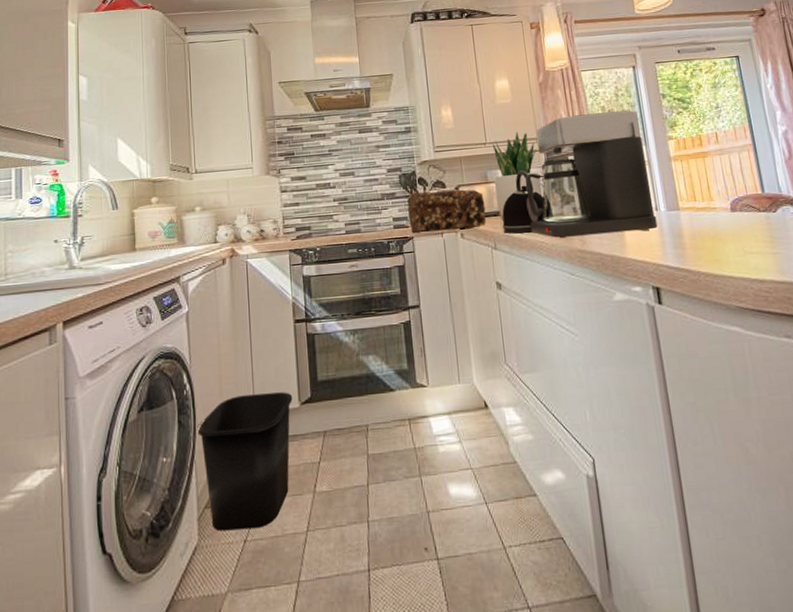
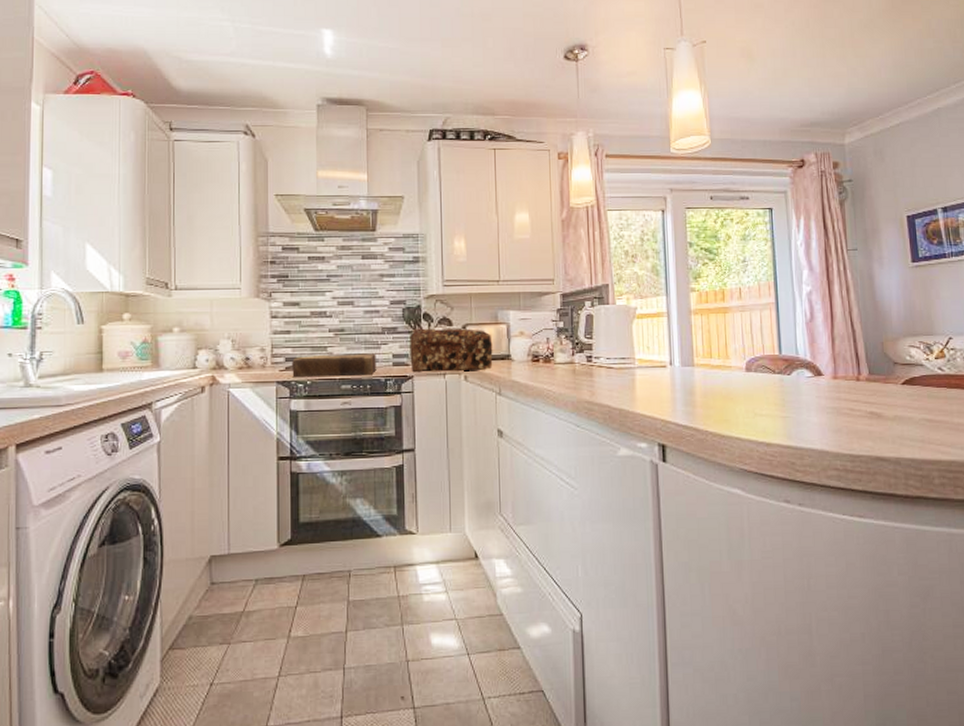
waste bin: present [197,392,293,532] -> none [164,532,271,674]
cutting board: none [302,218,379,246] -> present [292,353,376,378]
planter: present [492,131,543,221] -> none [505,271,555,365]
kettle: present [502,170,546,234] -> none [509,313,556,380]
coffee maker: present [525,109,658,239] -> none [537,256,670,388]

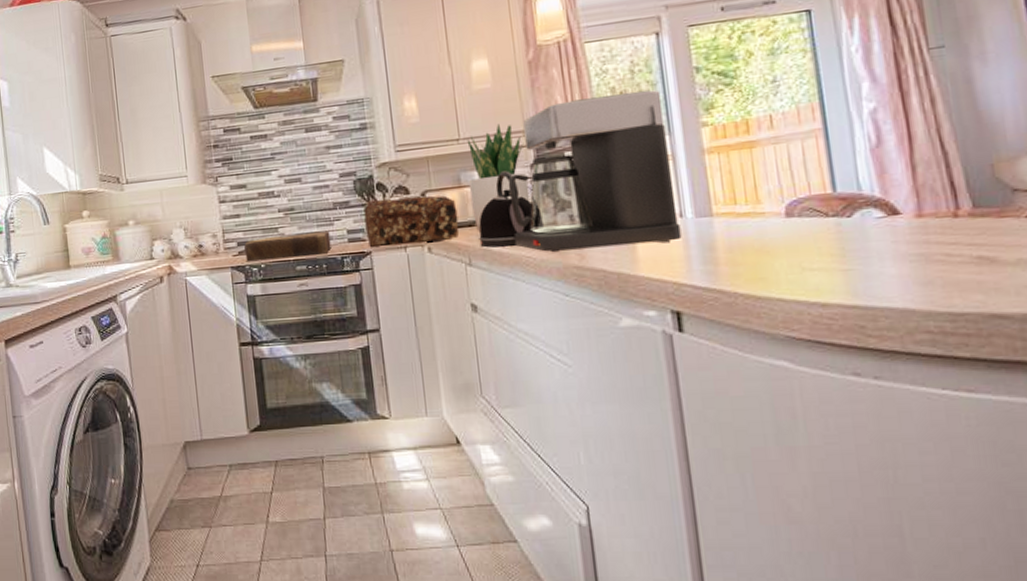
planter: none [505,271,555,365] -> present [466,123,531,232]
kettle: none [509,313,556,380] -> present [479,171,534,247]
coffee maker: none [537,256,670,388] -> present [508,89,682,253]

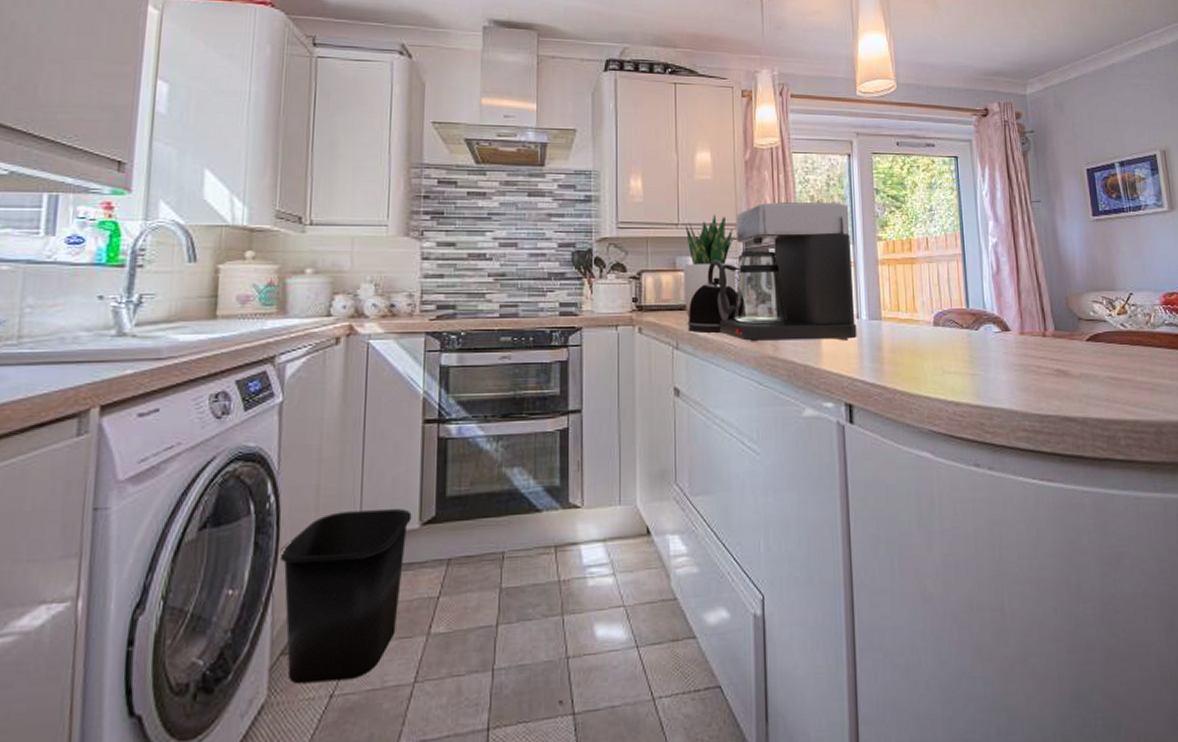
waste bin: none [143,418,241,554] -> present [279,509,412,684]
cutting board: present [244,230,331,262] -> none [444,301,541,328]
bread loaf: present [363,195,460,248] -> none [579,276,670,324]

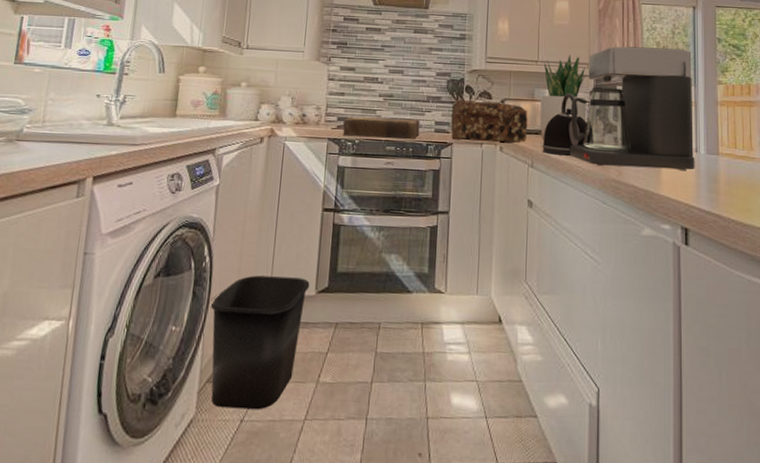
cutting board: none [444,301,541,328] -> present [342,117,420,140]
bread loaf: none [579,276,670,324] -> present [451,100,528,144]

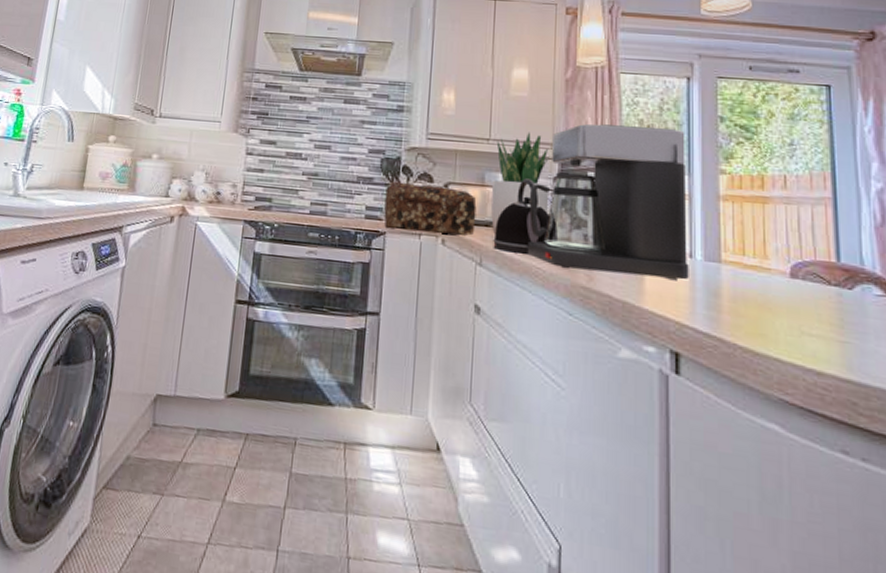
waste bin: present [210,275,310,410] -> none [107,371,219,526]
cutting board: present [342,117,420,140] -> none [260,197,349,227]

